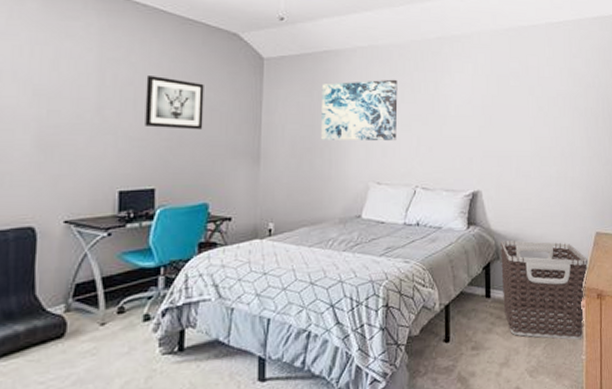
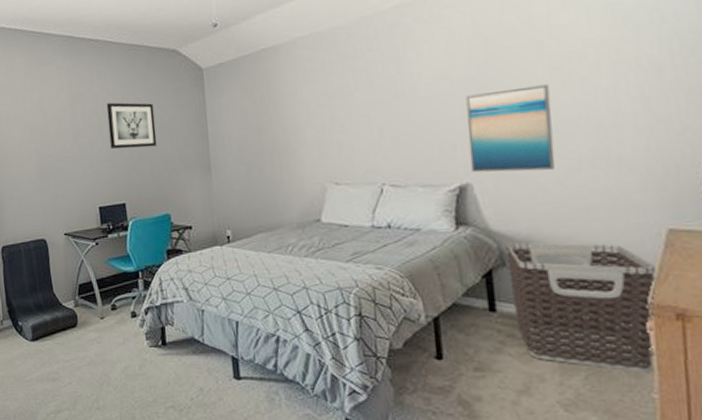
wall art: present [321,79,398,141] -> none [263,65,354,144]
wall art: none [481,118,536,184] -> present [465,84,555,173]

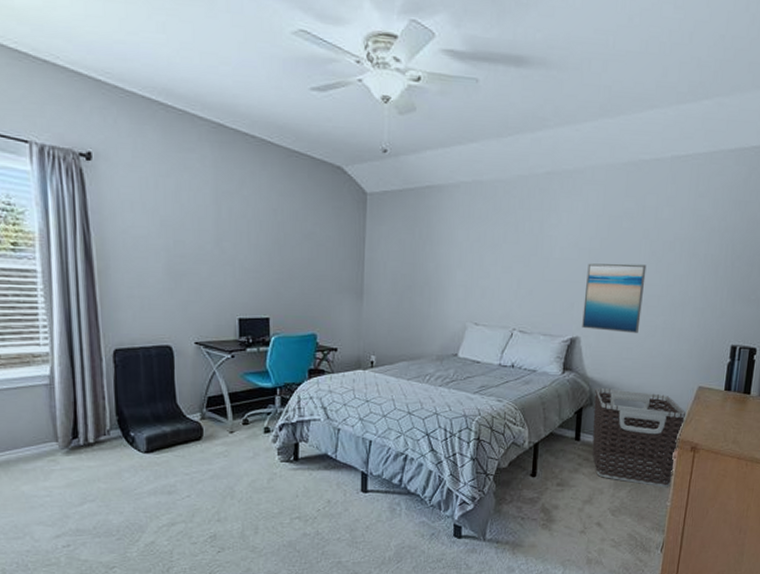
wall art: present [106,102,157,149] -> none [257,209,311,264]

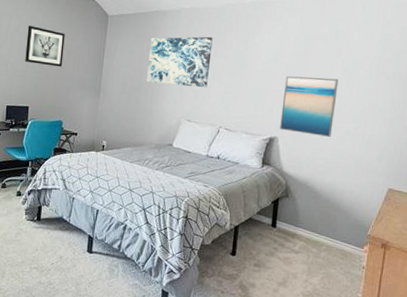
wall art: none [257,209,311,264] -> present [25,26,65,67]
wall art: none [422,217,501,283] -> present [147,36,213,88]
clothes hamper: present [592,387,685,487] -> none [287,182,376,280]

